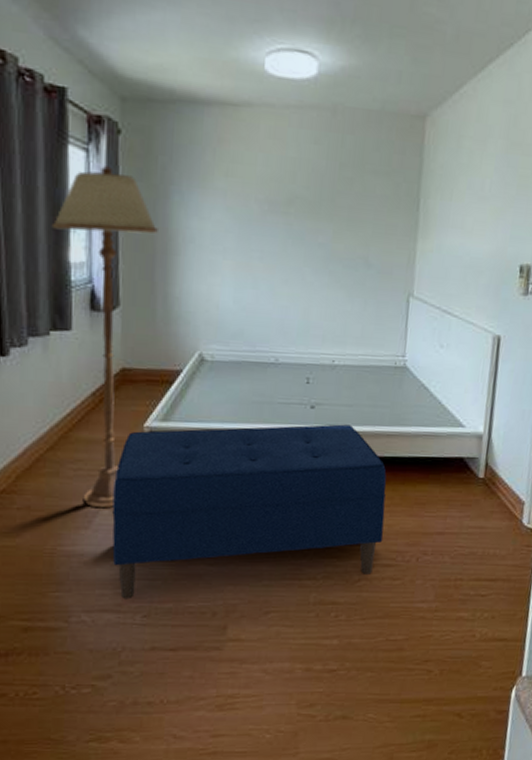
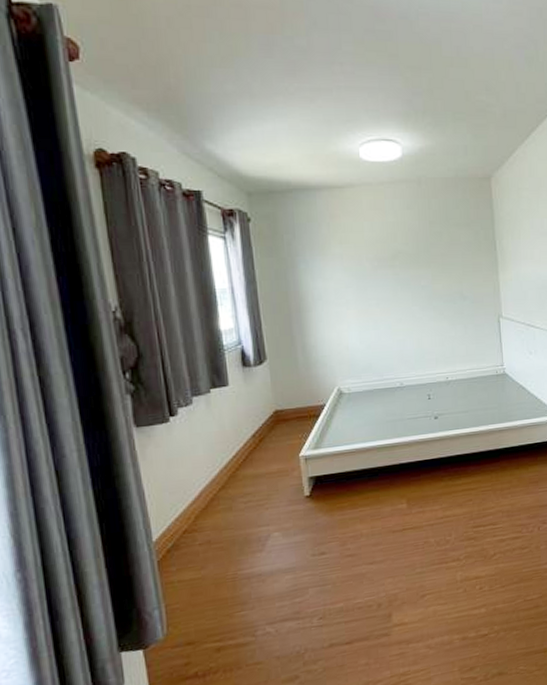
floor lamp: present [51,166,158,509] -> none [201,248,291,532]
bench: present [111,424,387,599] -> none [279,427,509,607]

